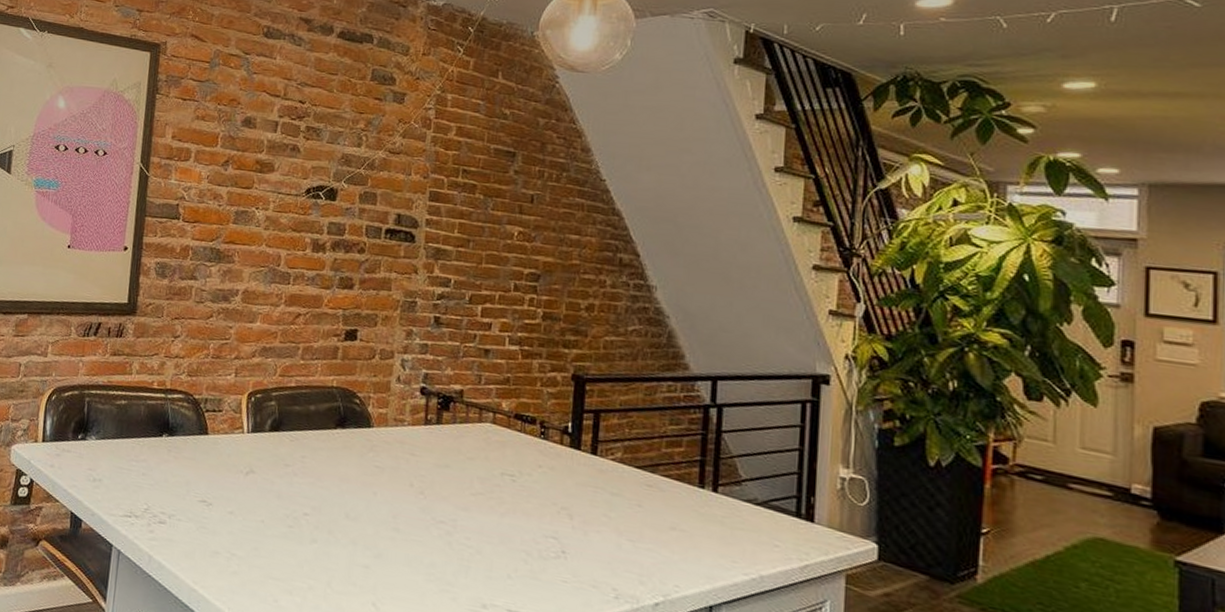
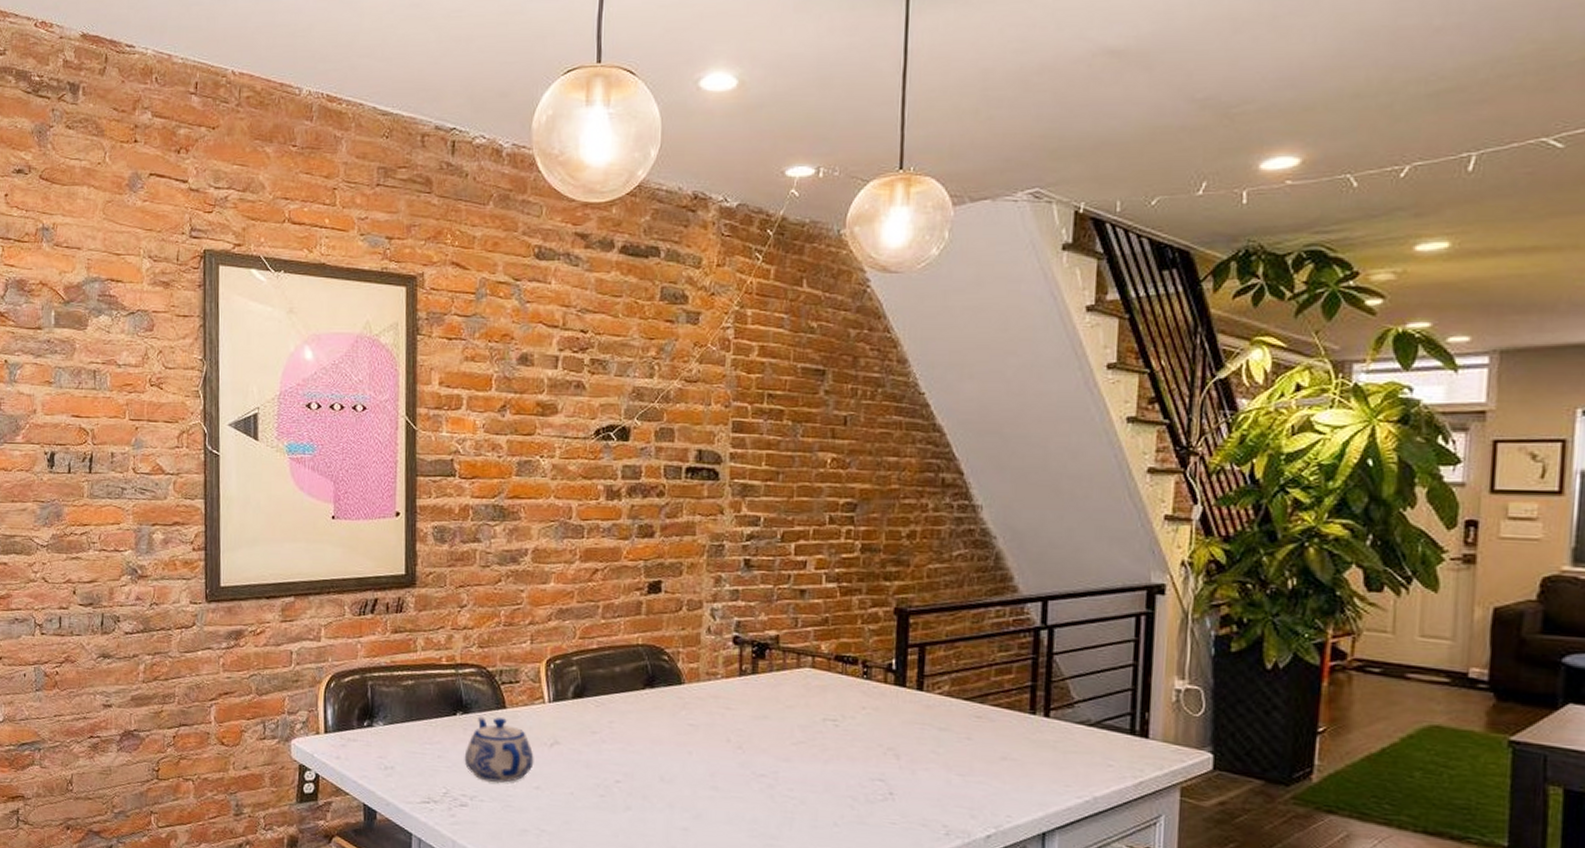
teapot: none [166,440,230,505] -> present [464,716,534,784]

